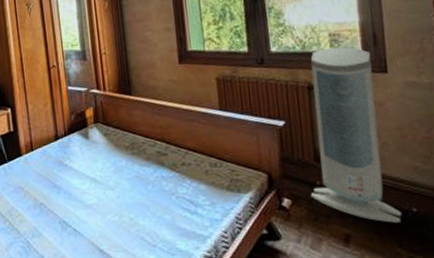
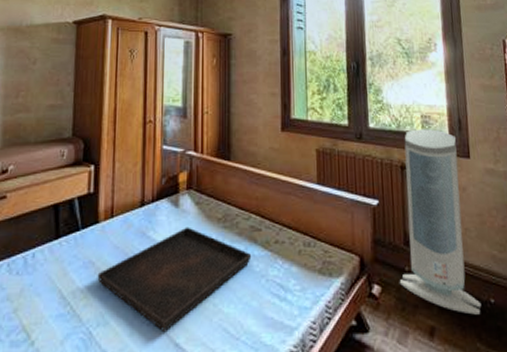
serving tray: none [27,155,161,240] -> present [97,227,252,331]

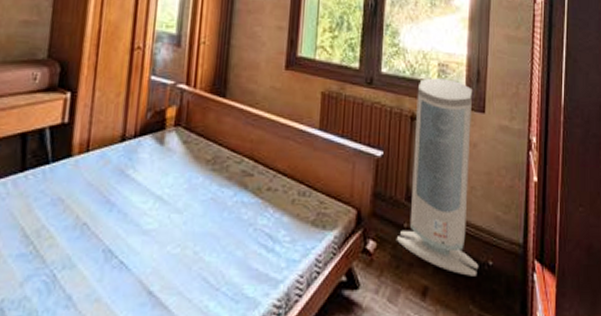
serving tray: present [97,227,252,331] -> none [66,167,241,278]

